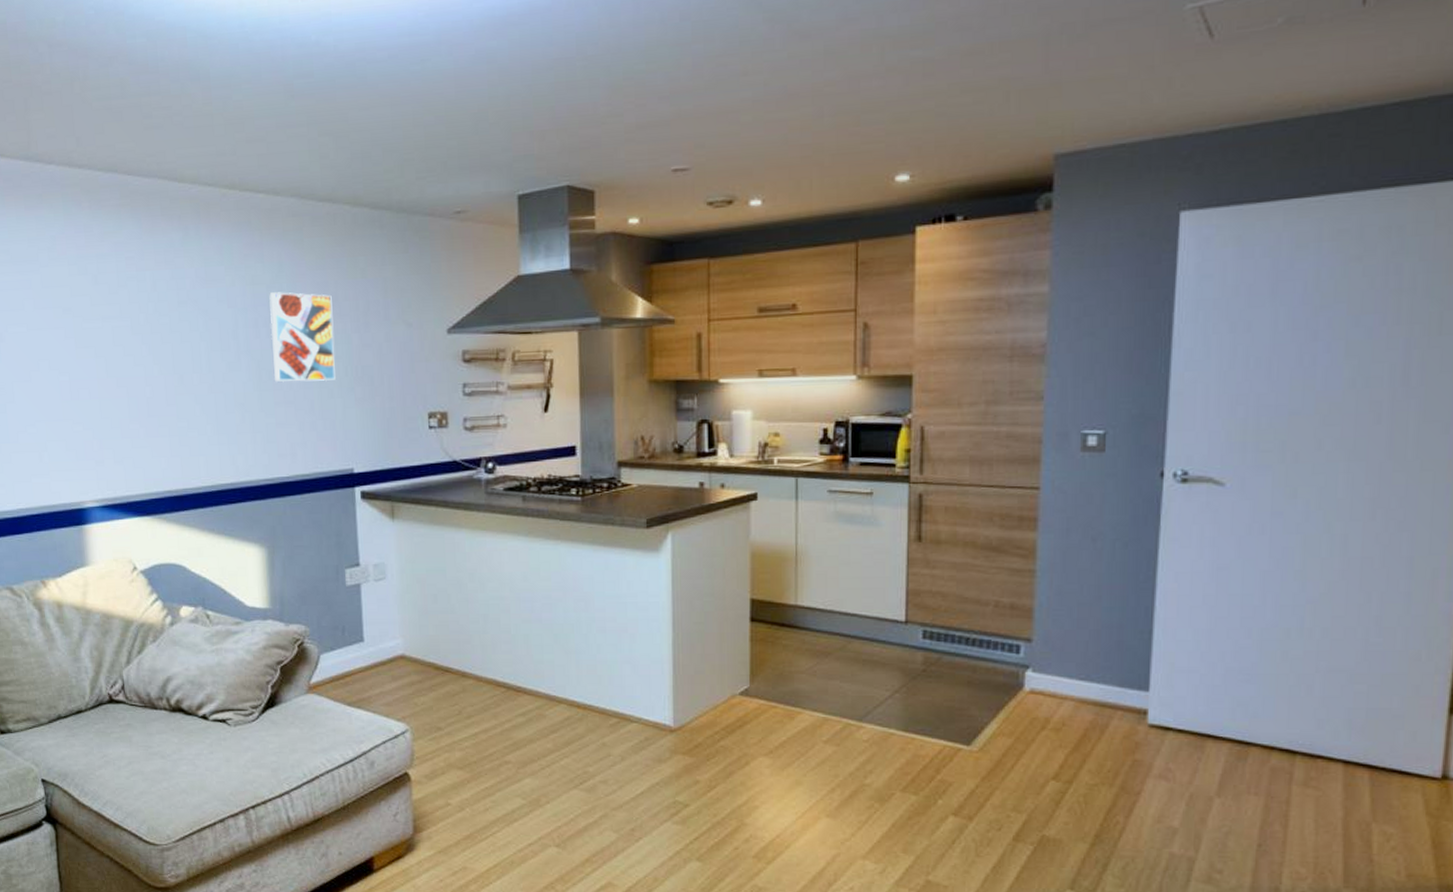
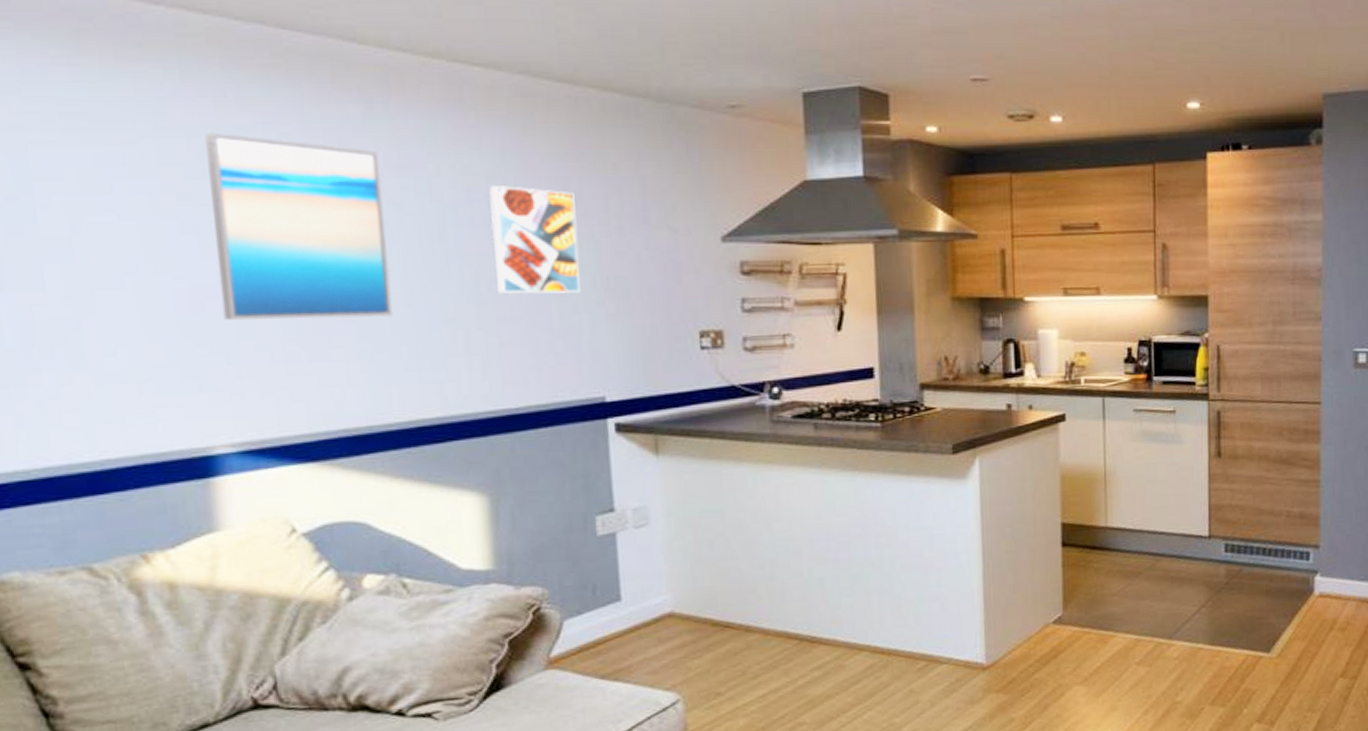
wall art: none [79,259,201,405] -> present [205,132,393,320]

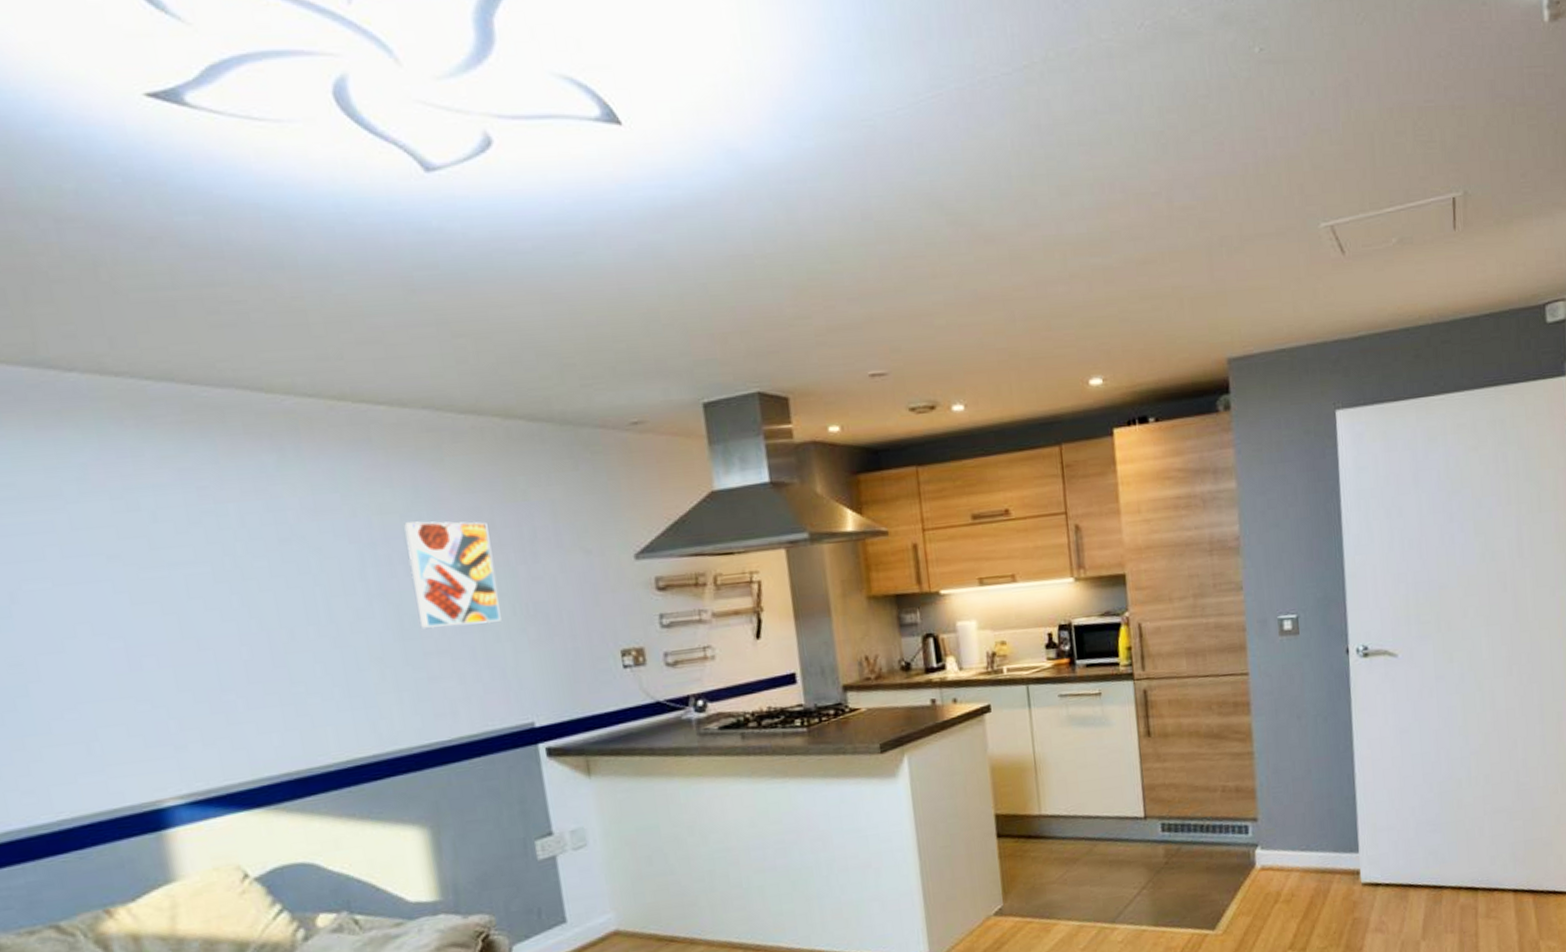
wall art: present [205,132,393,320] -> none [127,492,322,675]

